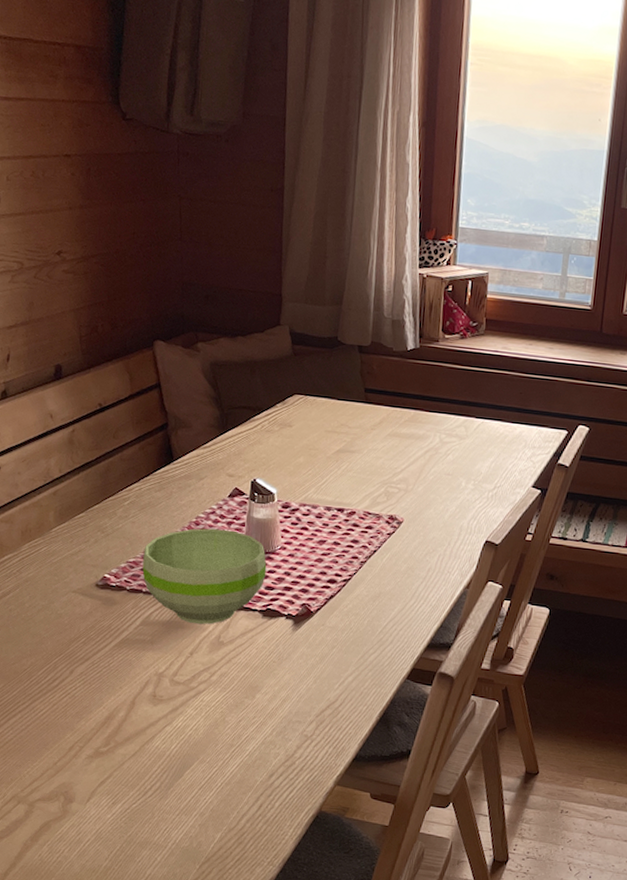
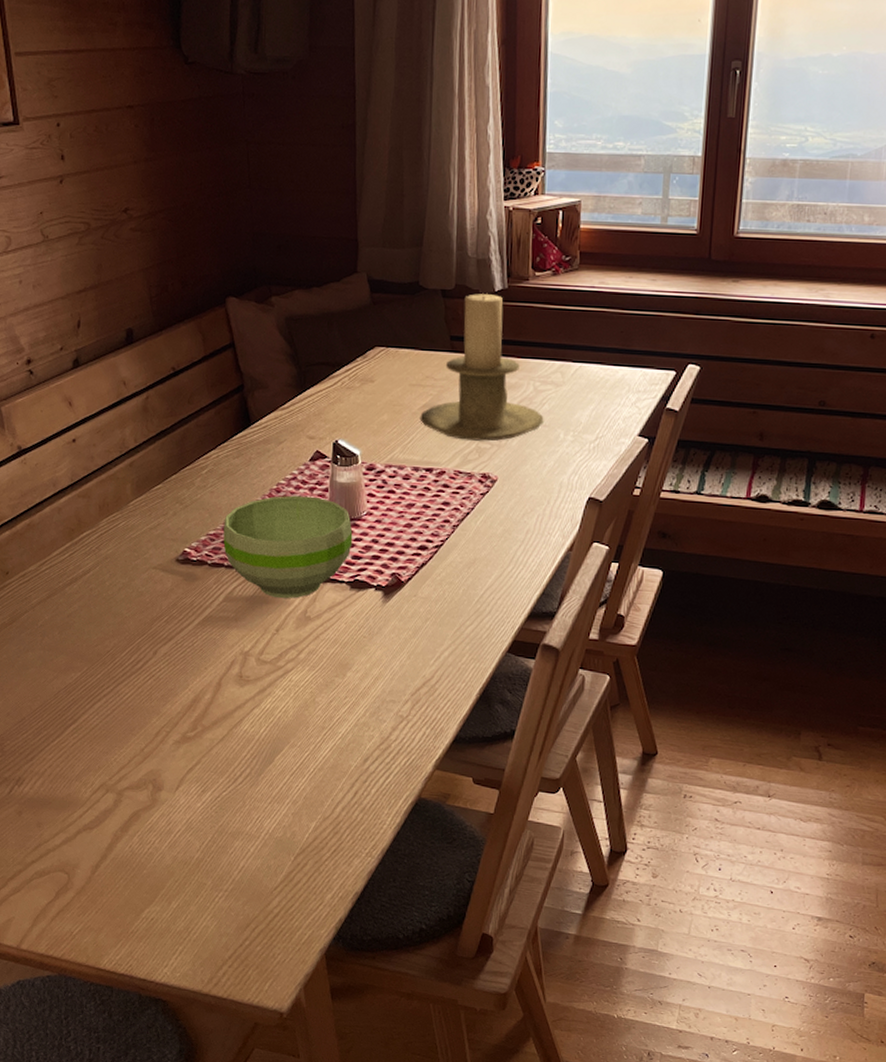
candle holder: none [333,351,448,486] -> present [420,294,544,441]

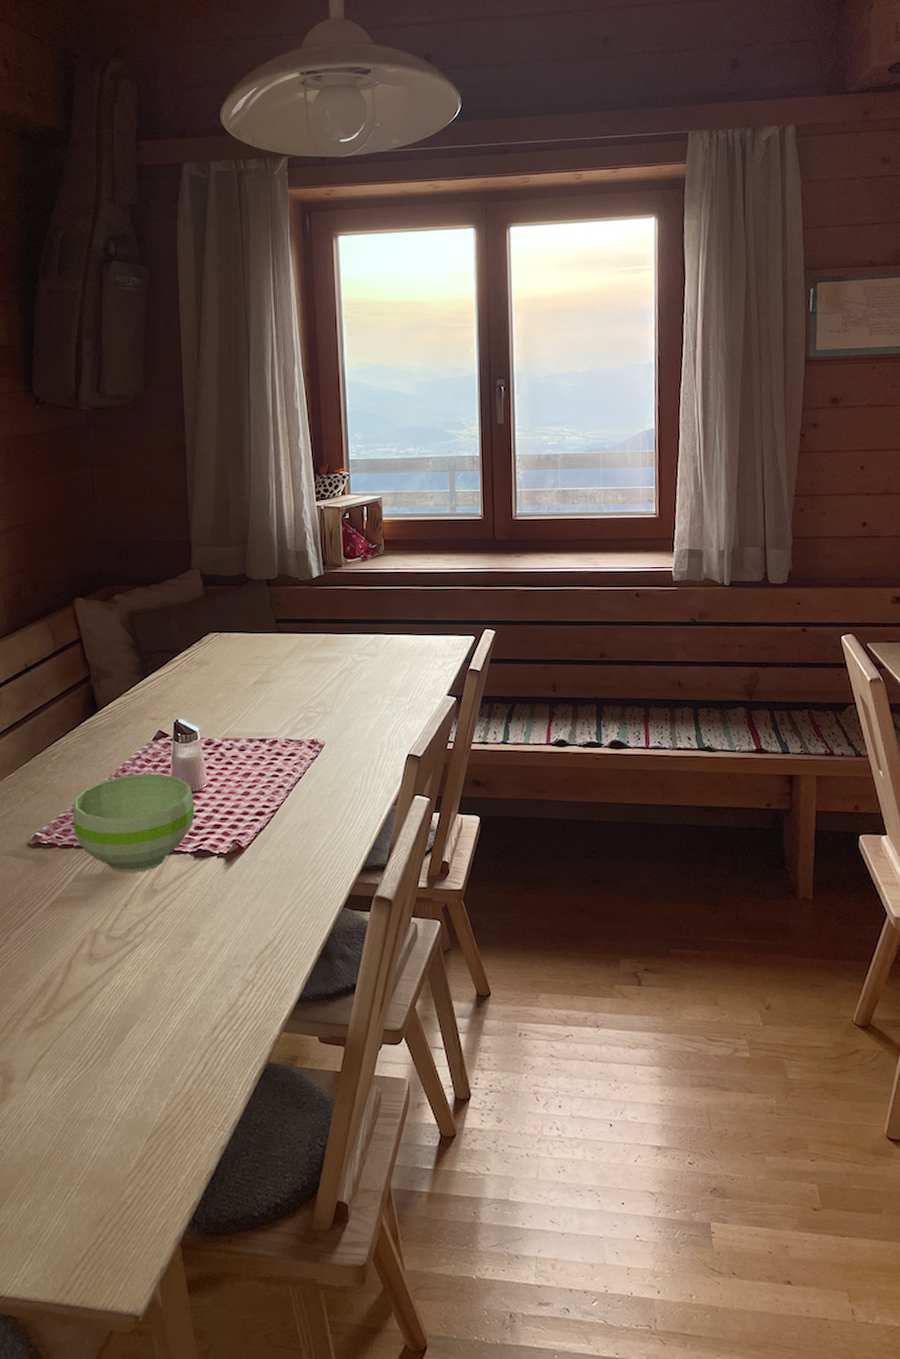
candle holder: present [420,294,544,441] -> none [252,581,363,711]

